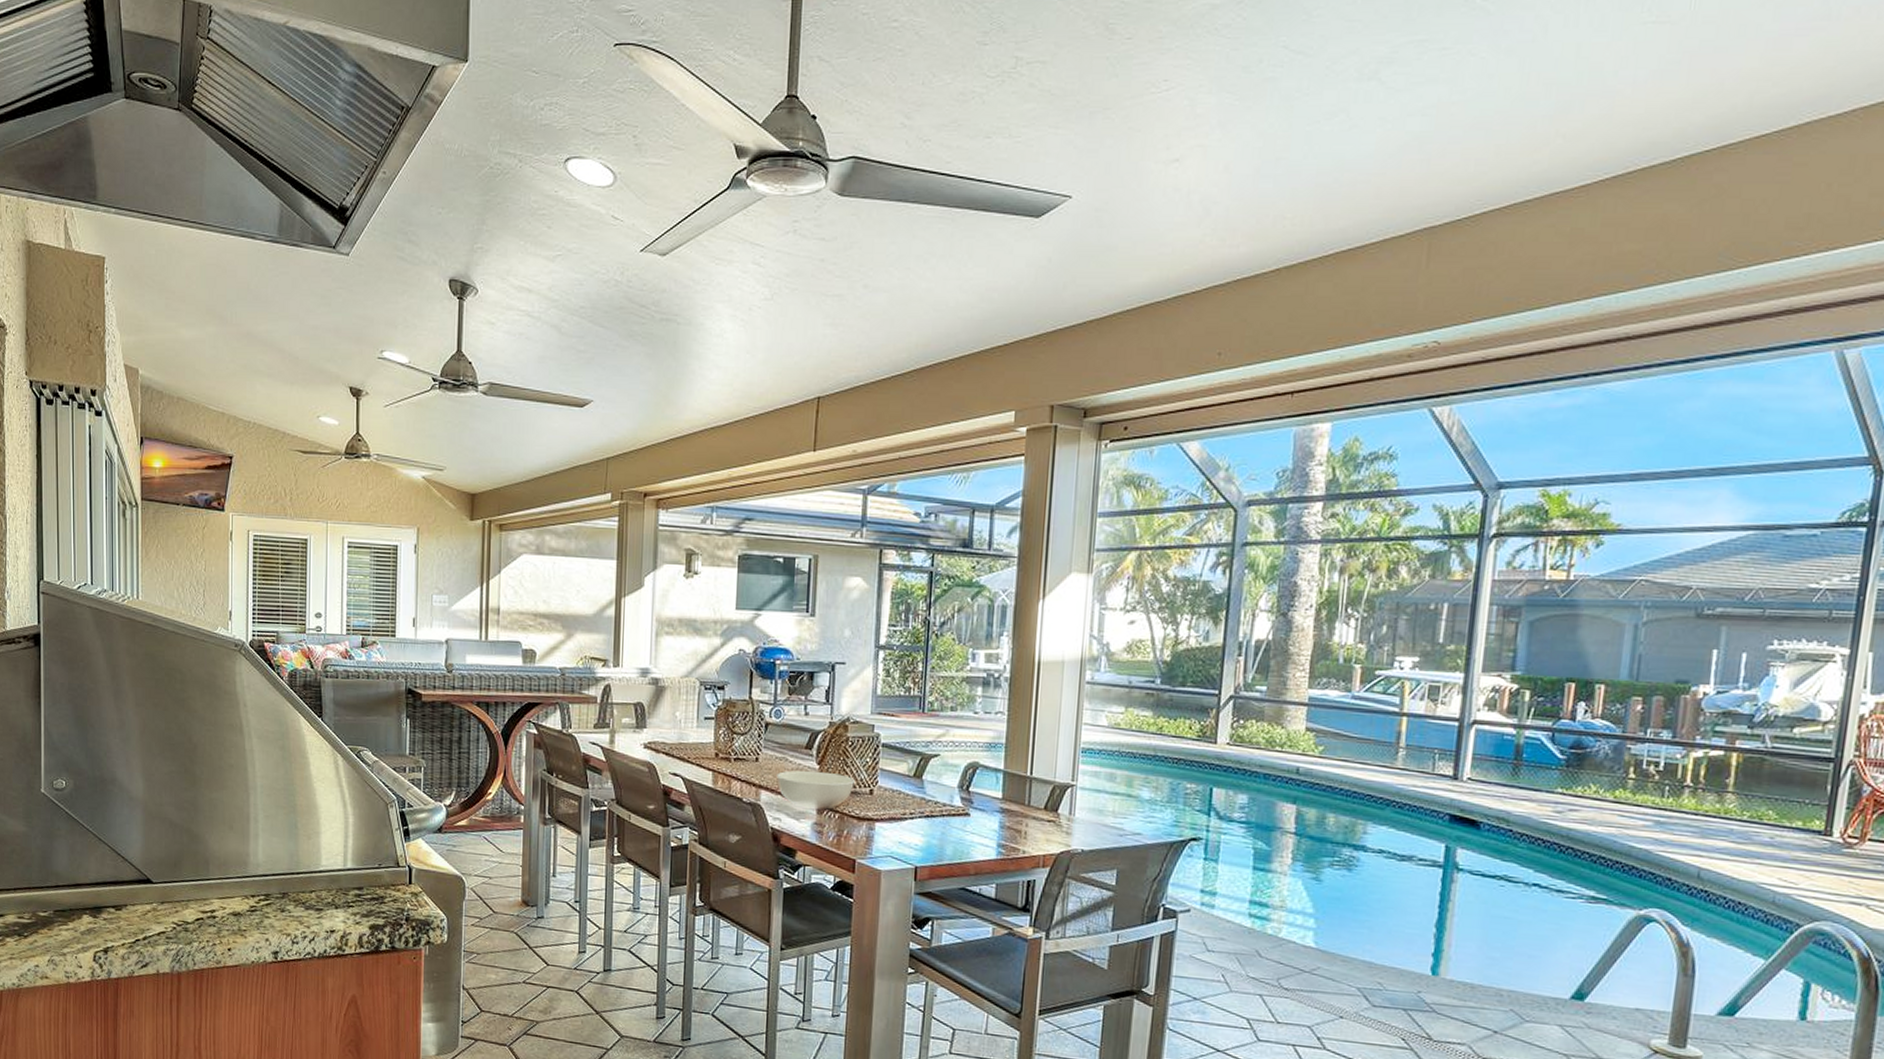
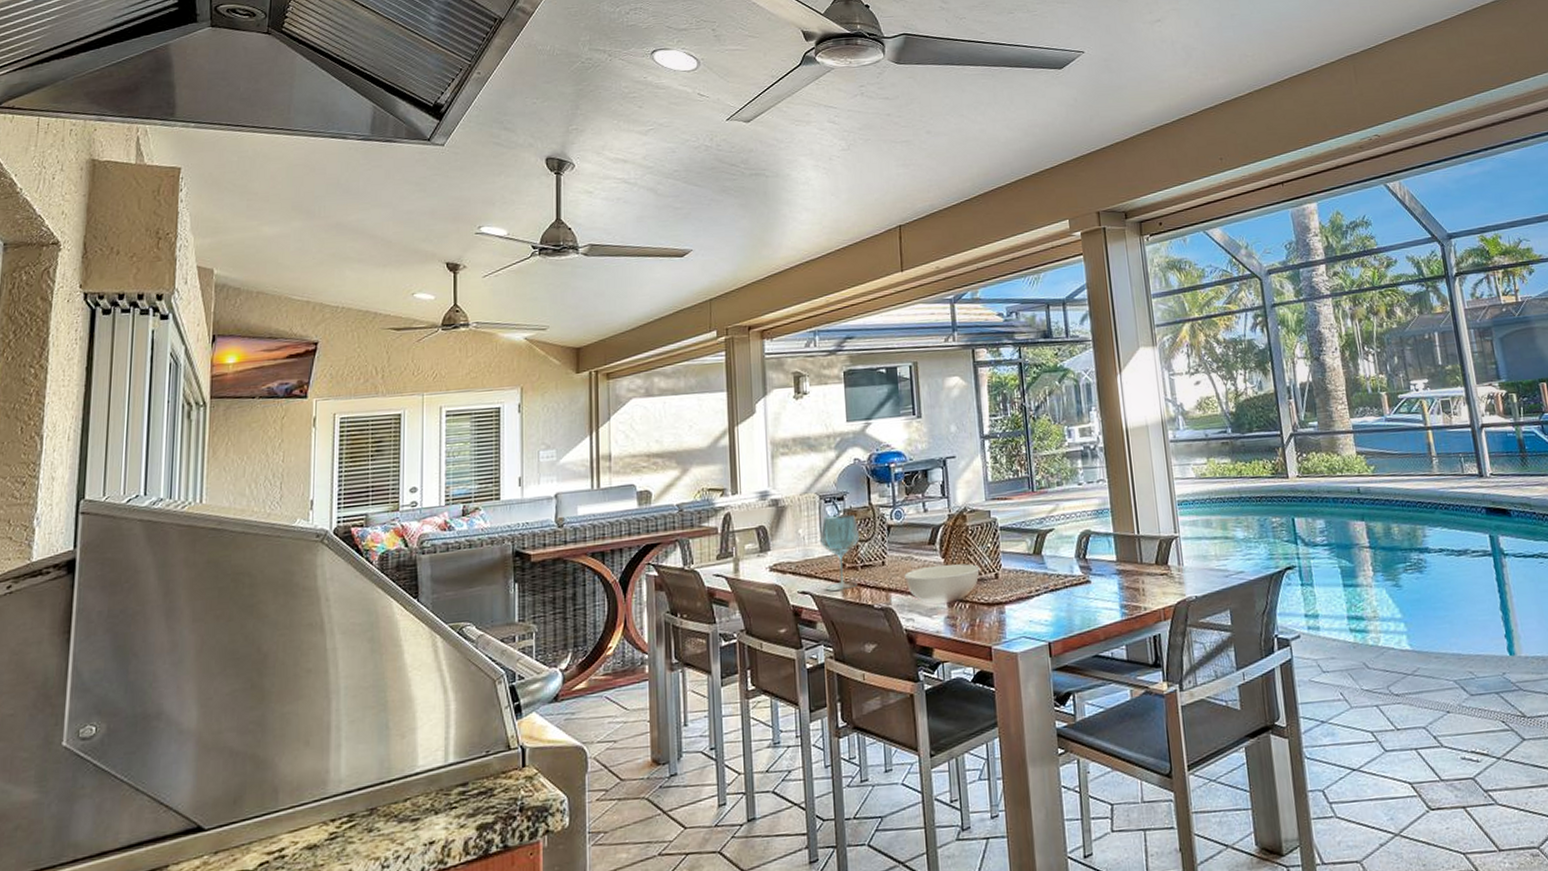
wine glass: none [696,703,737,779] -> present [820,514,861,591]

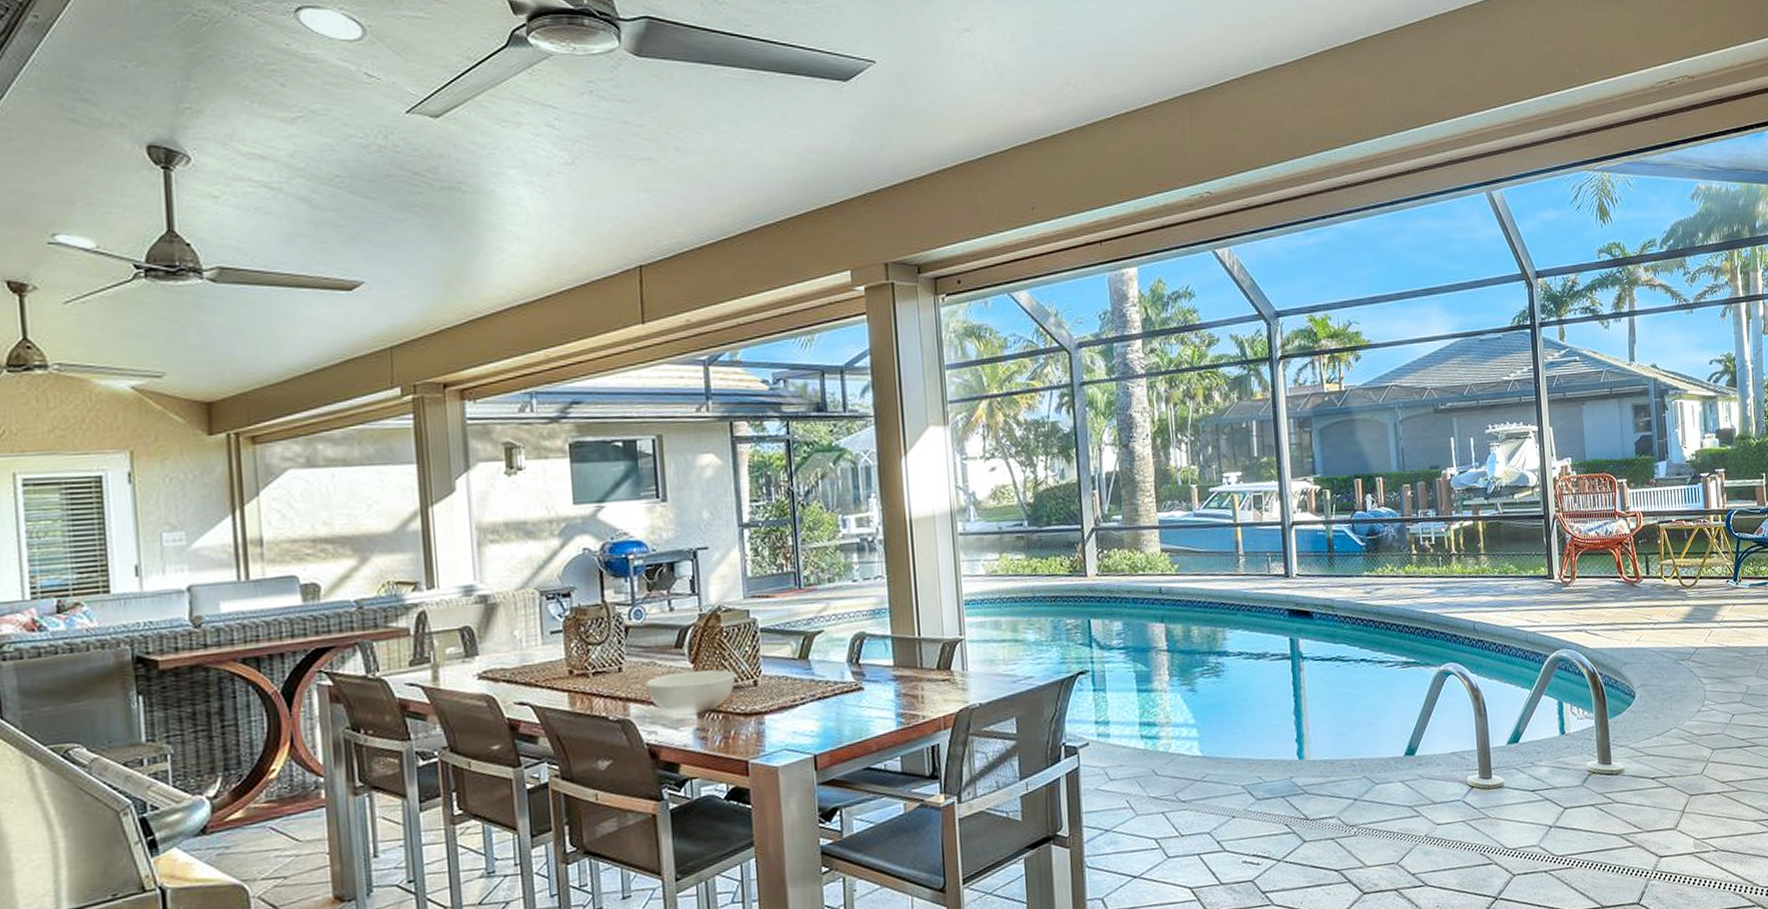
wine glass: present [820,514,861,591] -> none [541,613,592,702]

